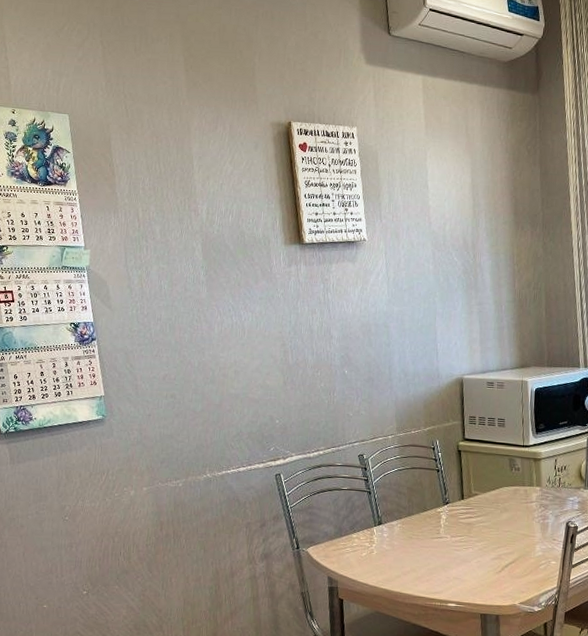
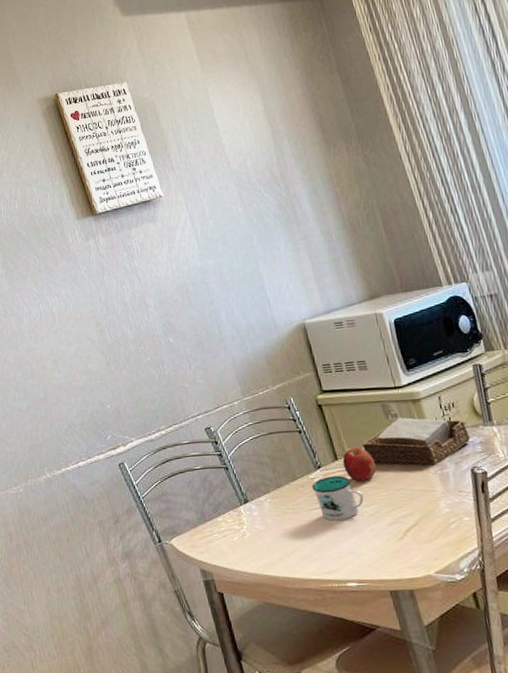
mug: none [437,512,477,551] -> present [311,476,364,521]
fruit: none [467,491,493,521] -> present [342,448,376,482]
napkin holder: none [486,471,572,516] -> present [362,417,471,466]

